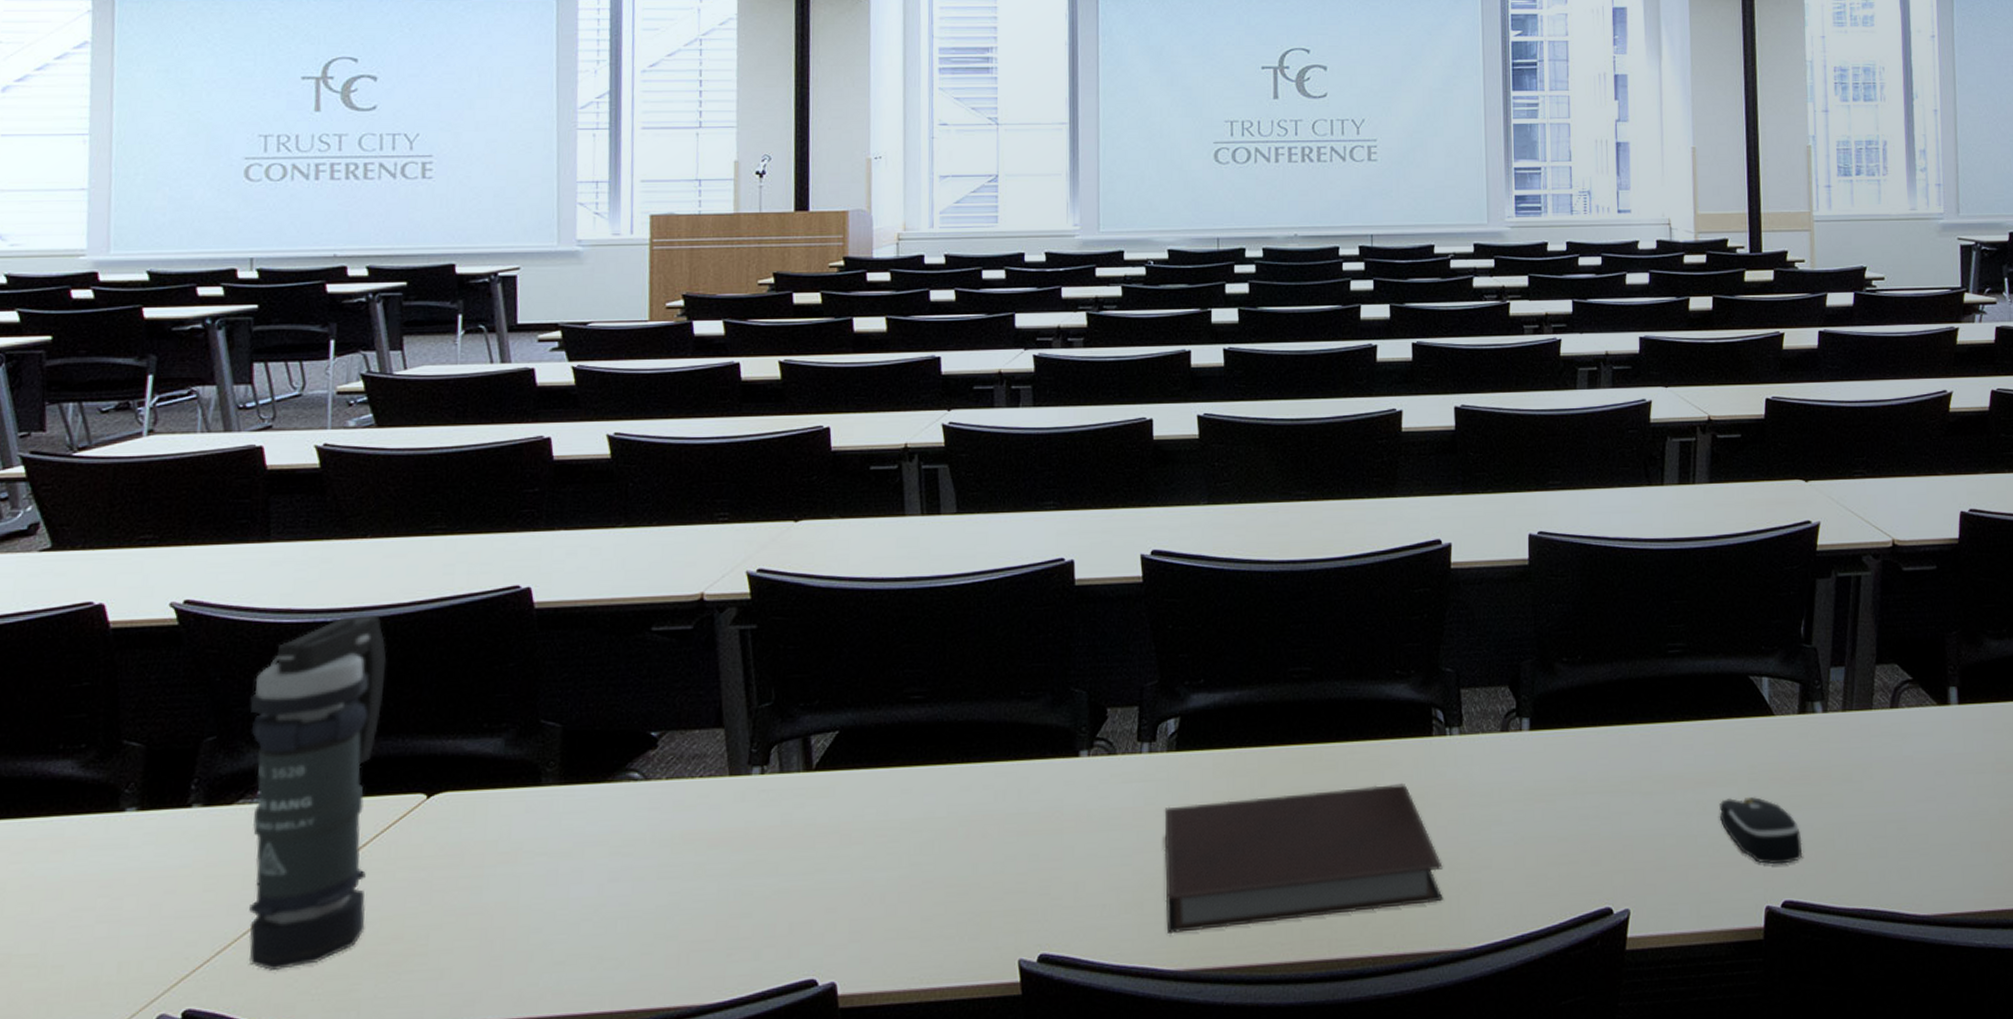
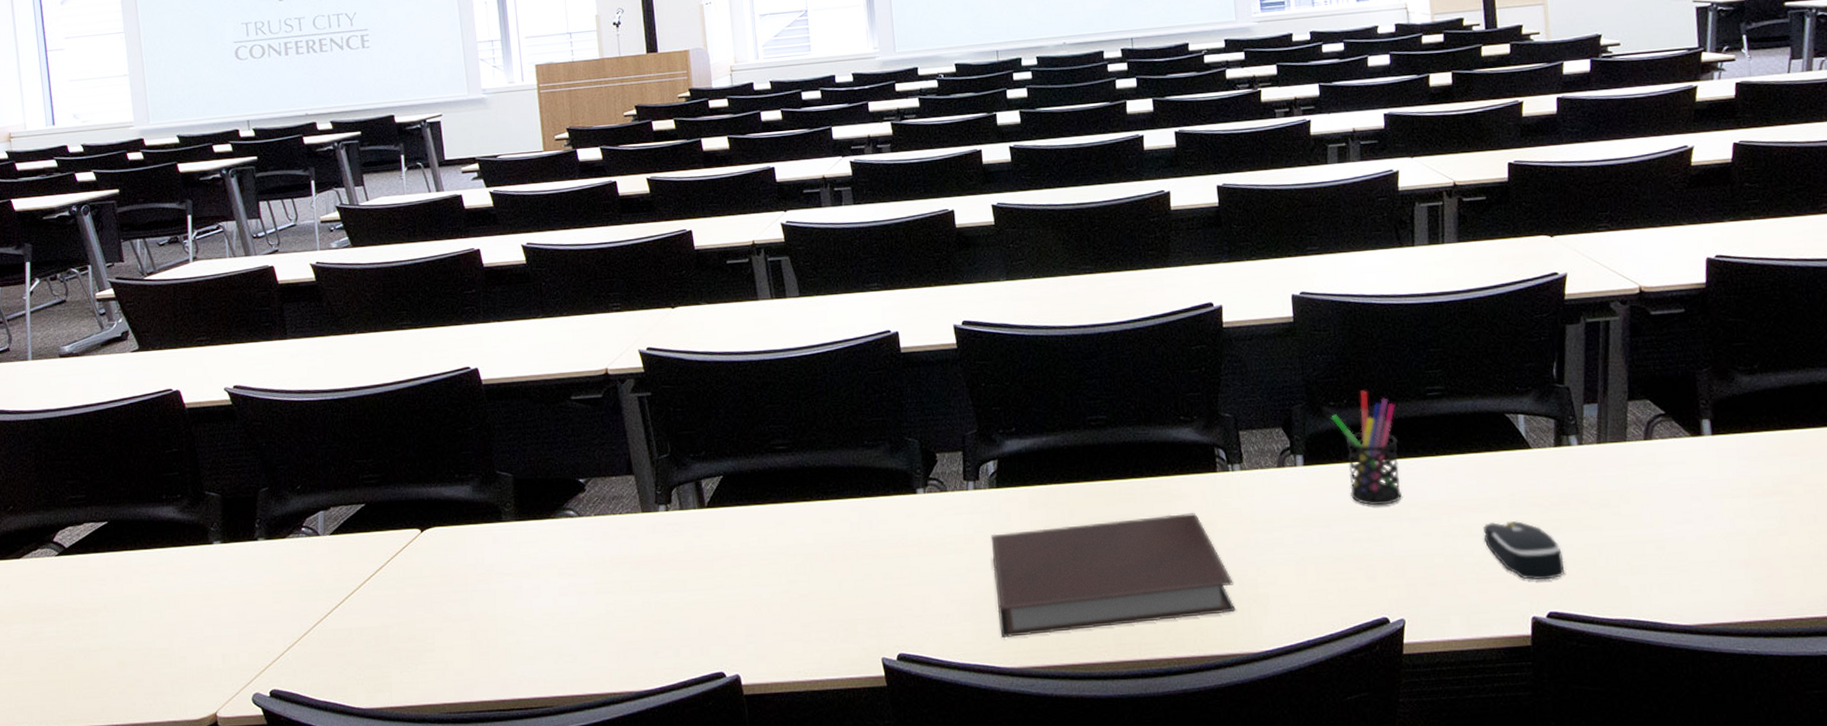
smoke grenade: present [248,614,387,971] -> none [288,392,388,662]
pen holder: none [1563,645,1634,778] -> present [1331,390,1402,506]

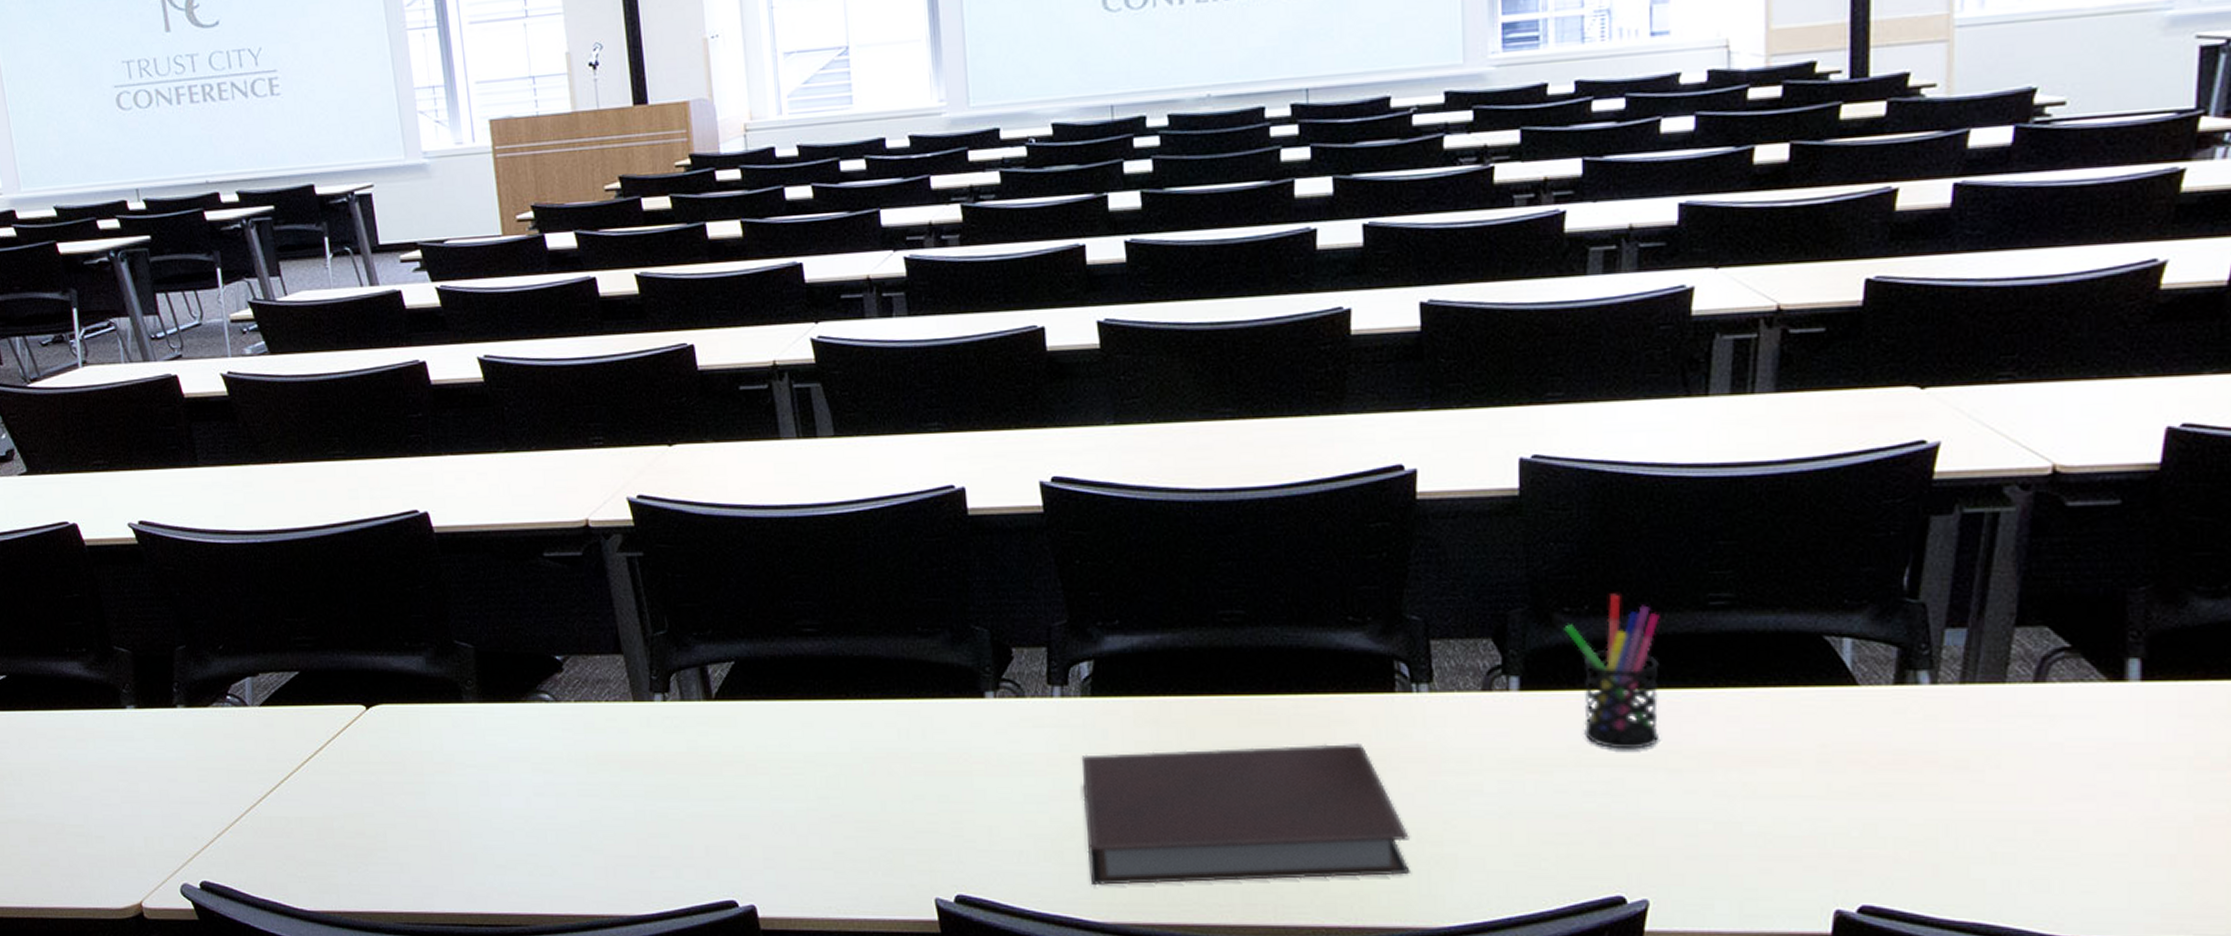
computer mouse: present [1482,521,1565,580] -> none [1774,782,1891,863]

